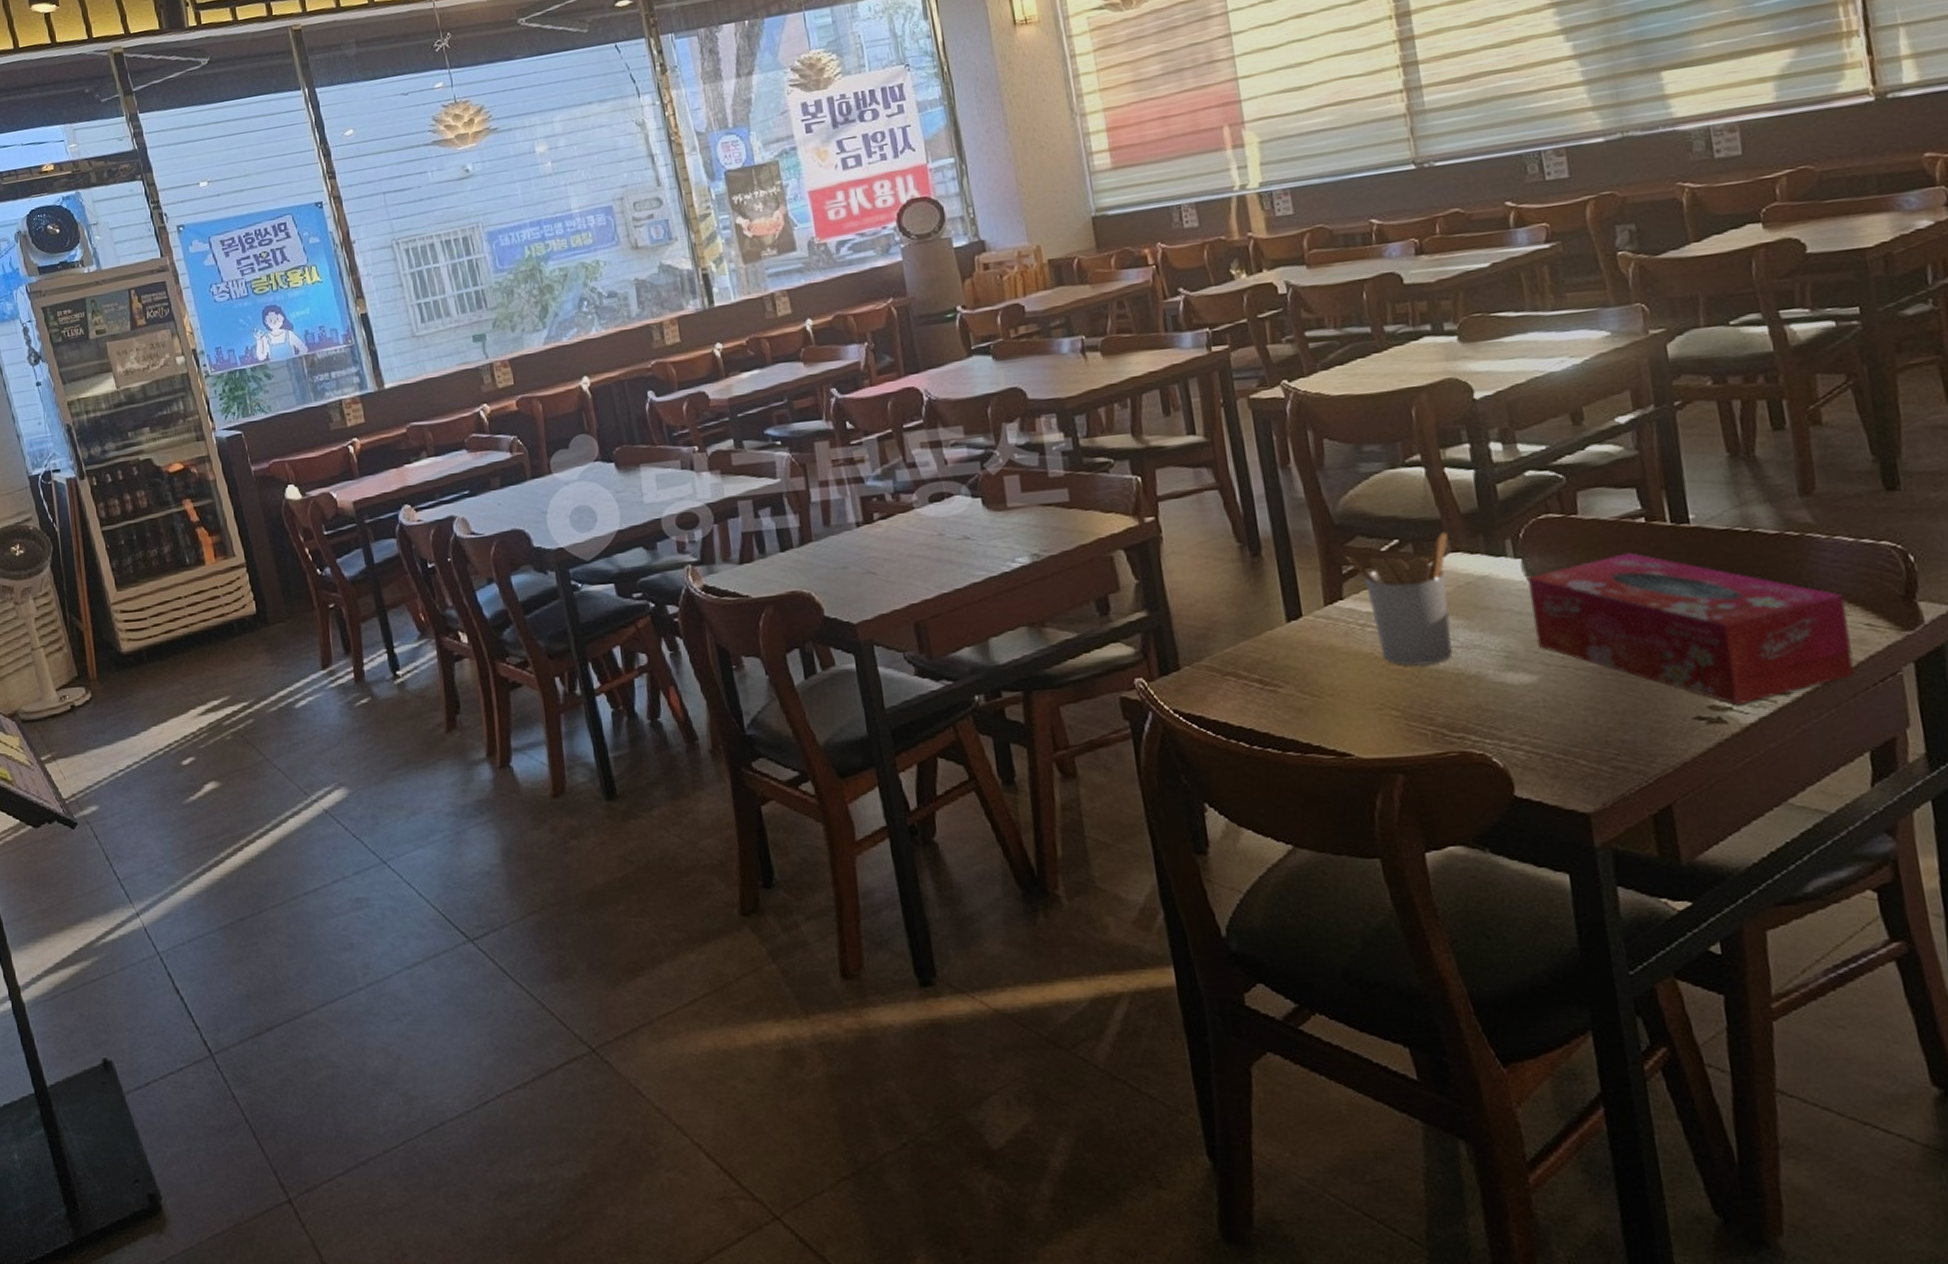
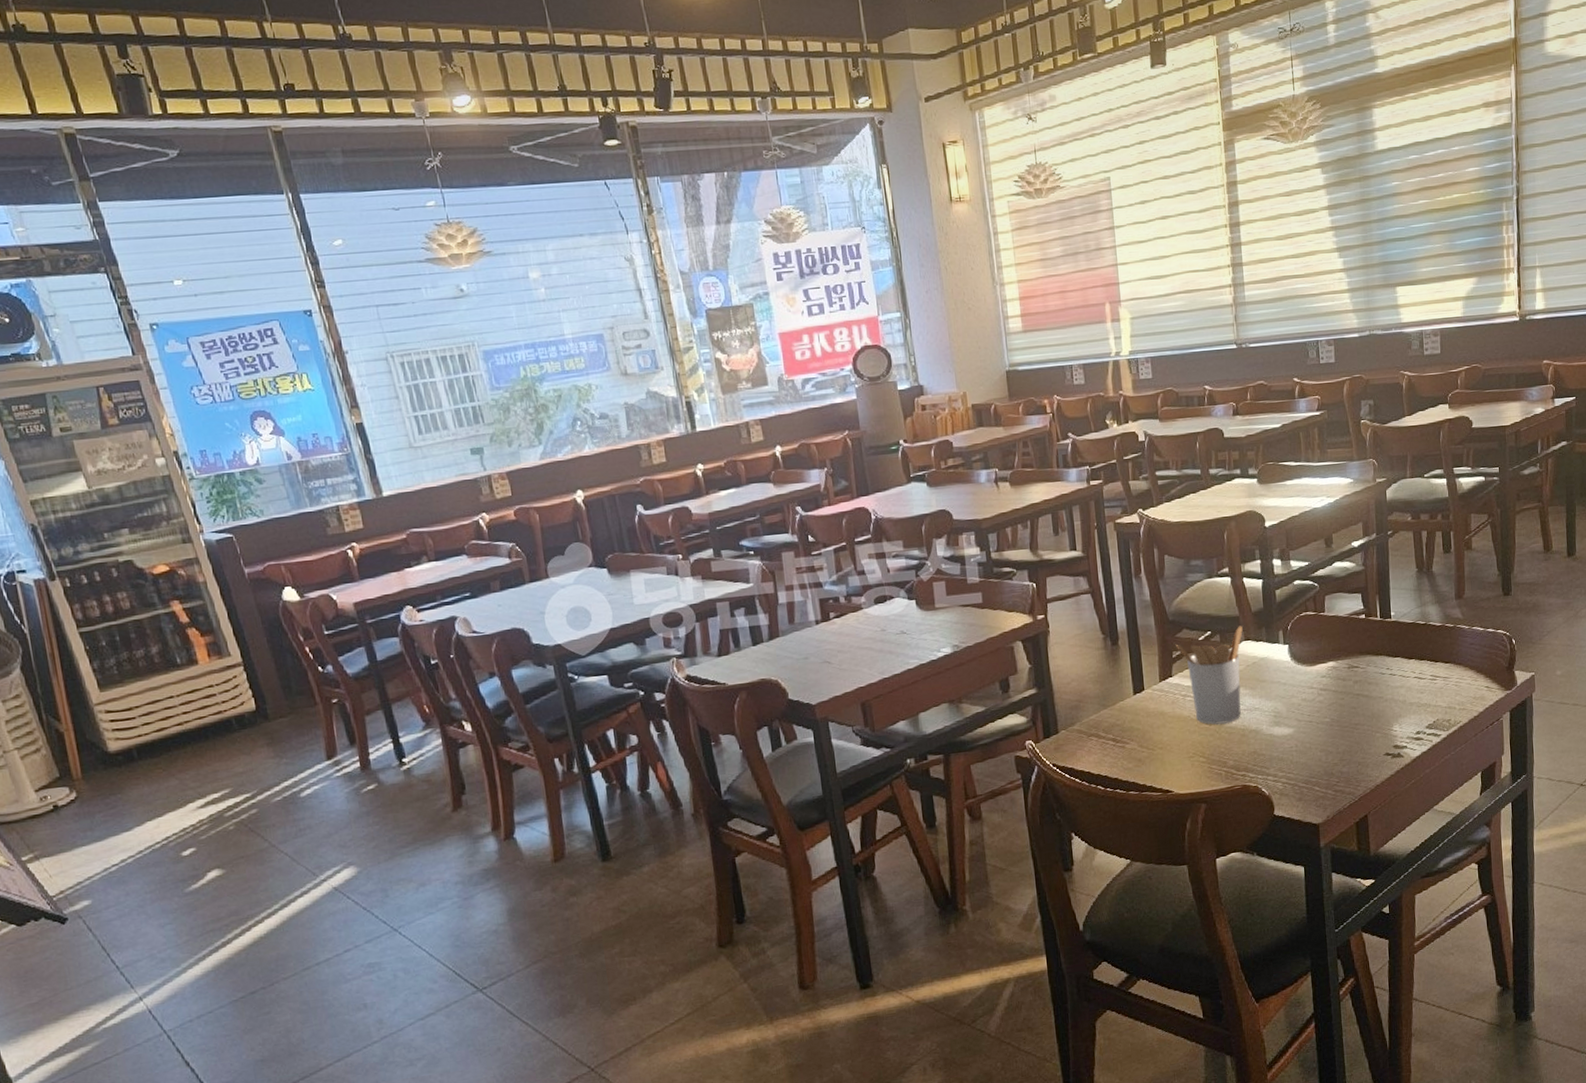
tissue box: present [1526,552,1856,706] -> none [1291,639,1477,745]

